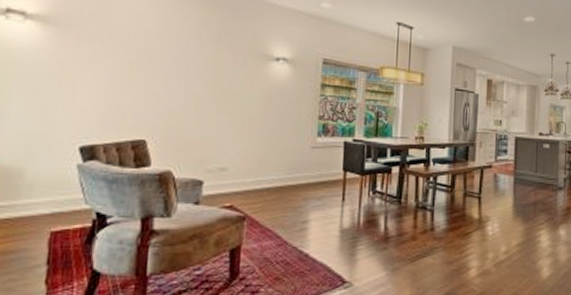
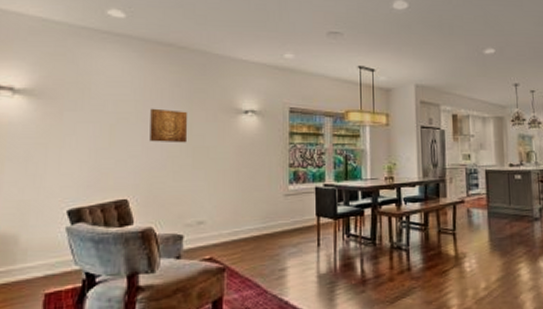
wall art: none [173,47,215,87] -> present [150,108,188,143]

